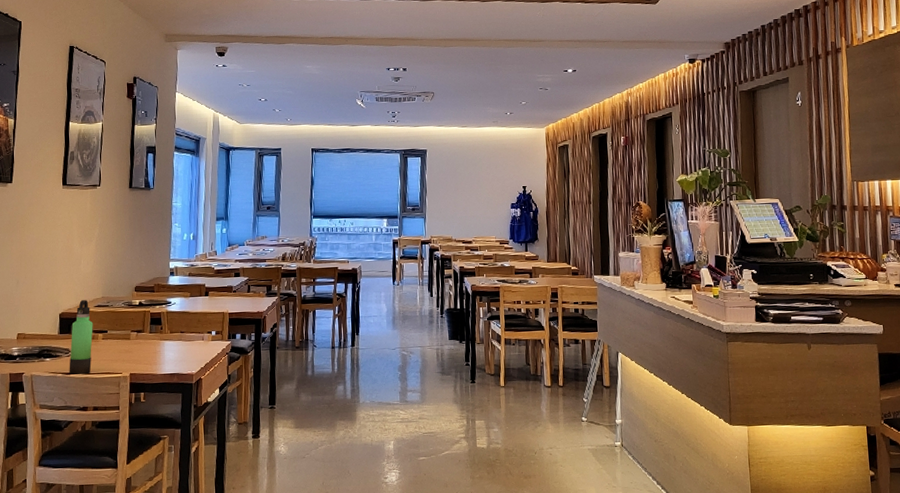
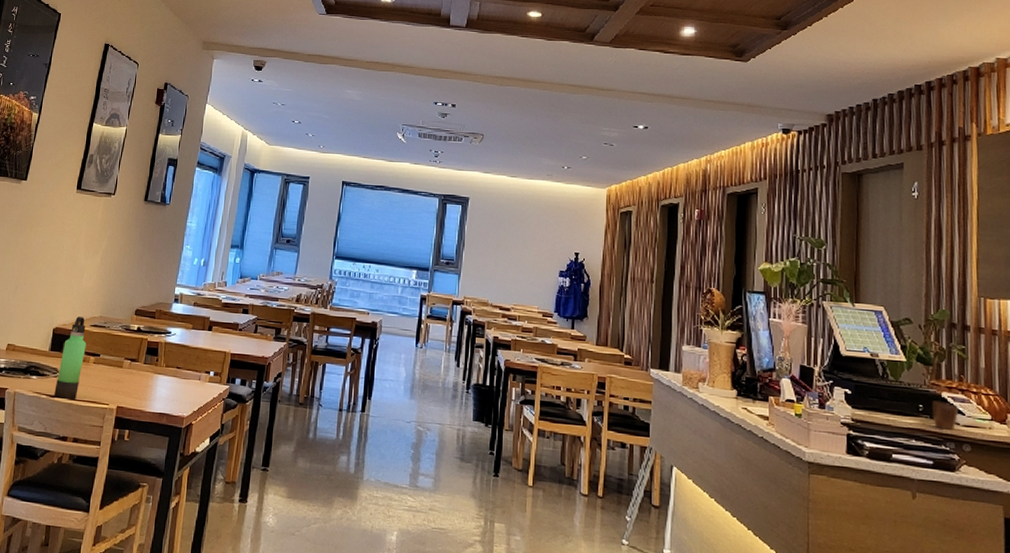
cup: none [820,269,840,292] -> present [932,400,958,431]

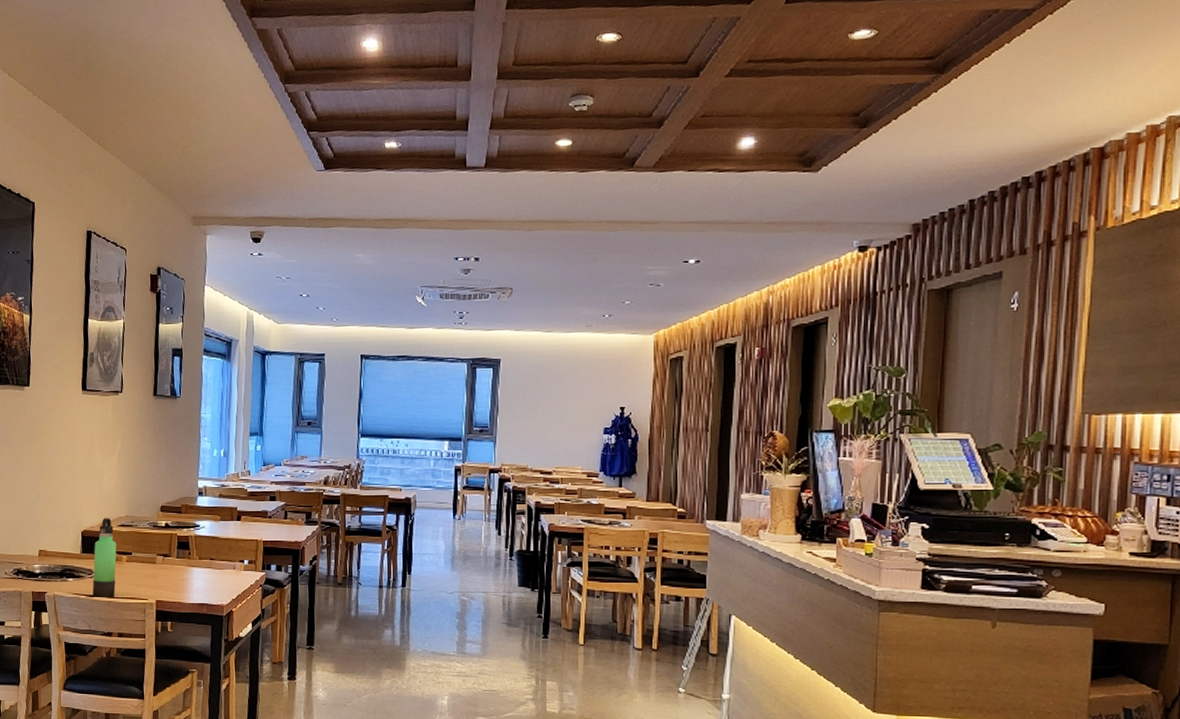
cup: present [932,400,958,431] -> none [1020,528,1049,558]

